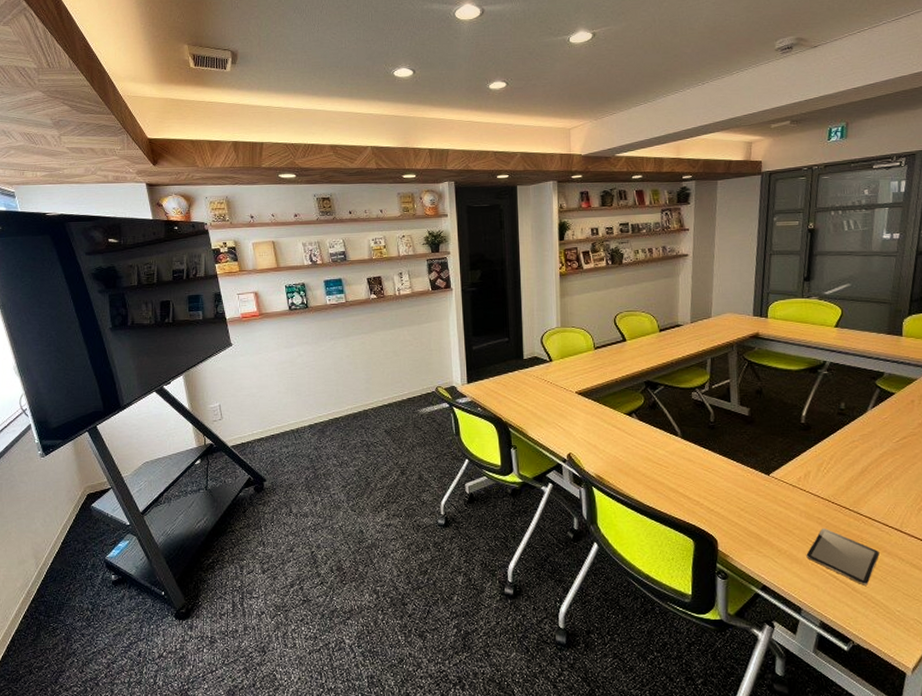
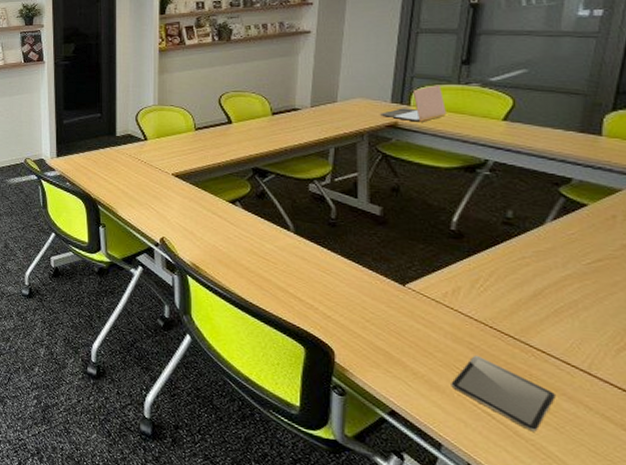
laptop: none [744,299,794,332] -> present [379,85,446,122]

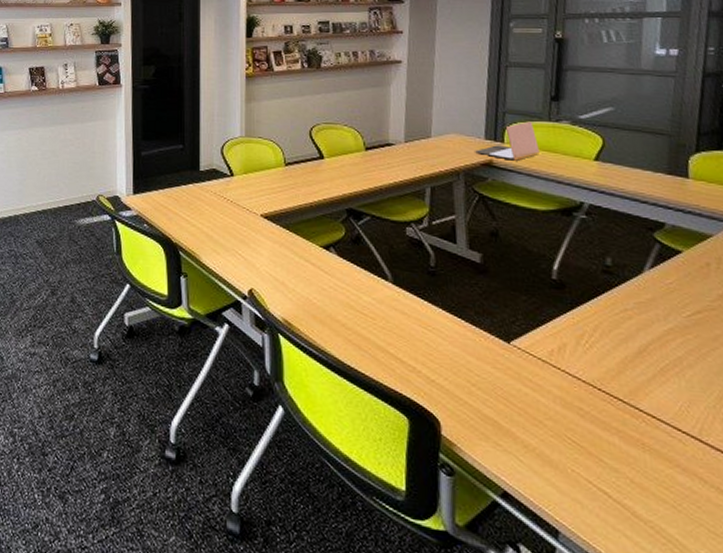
tablet: present [451,354,556,432] -> none [563,422,670,512]

